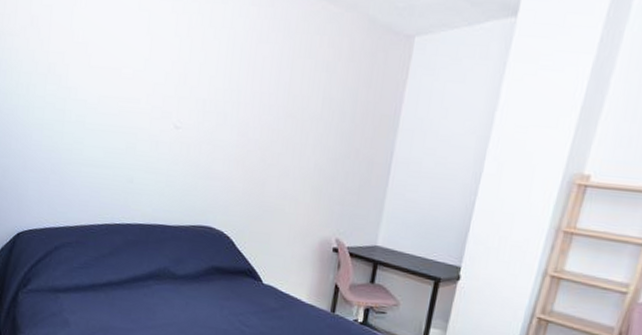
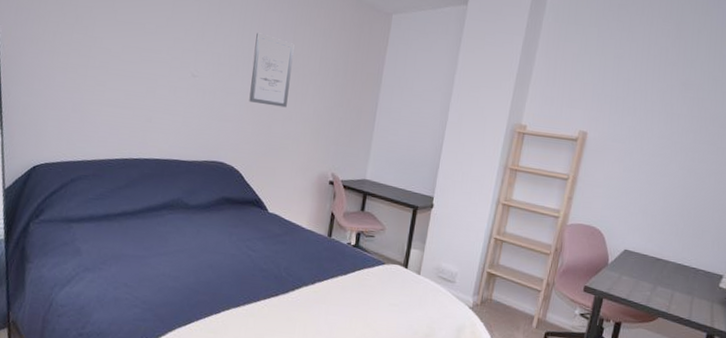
wall art: none [239,71,292,162] -> present [249,32,295,108]

